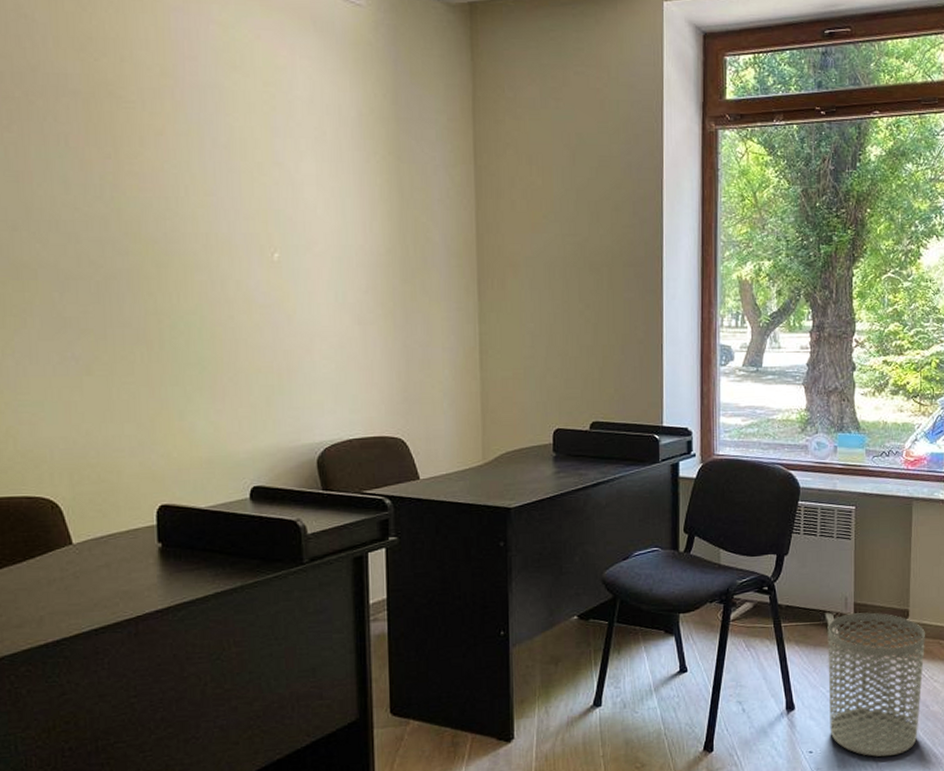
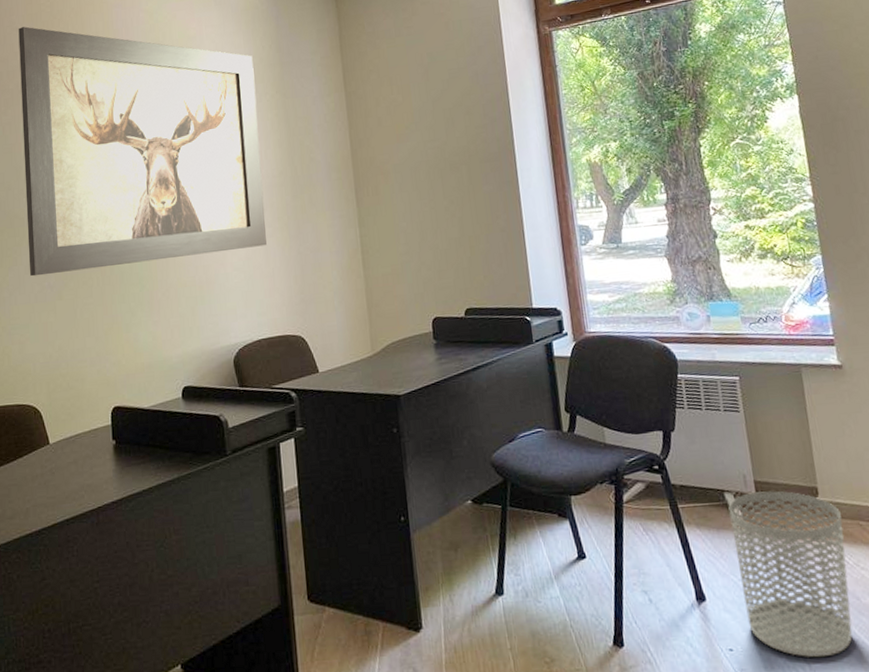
wall art: none [28,14,366,344] -> present [18,26,267,277]

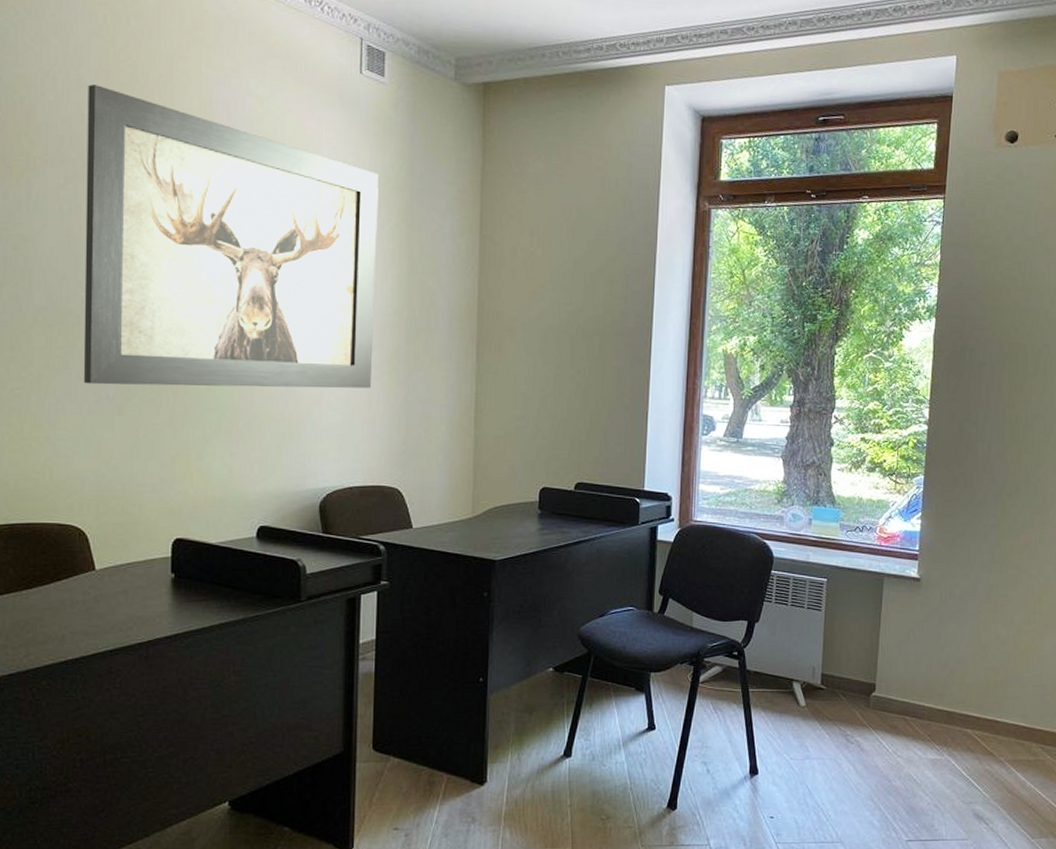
waste bin: present [728,491,853,658] -> none [791,684,891,828]

